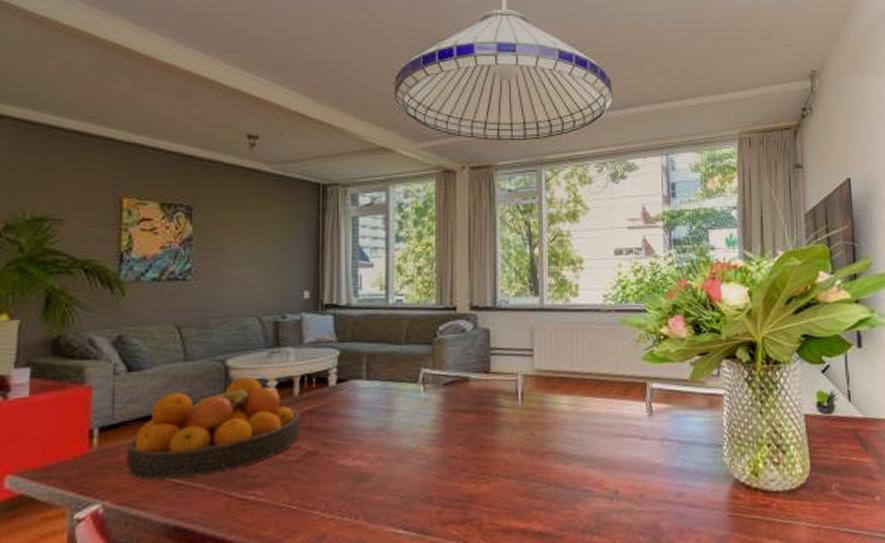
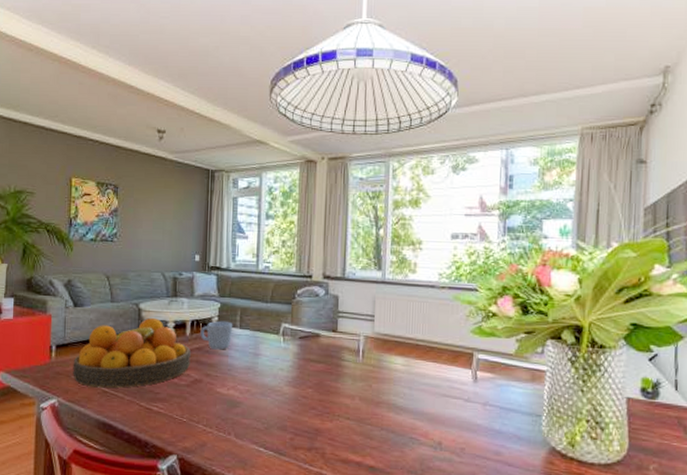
mug: none [313,372,358,411] -> present [200,320,233,350]

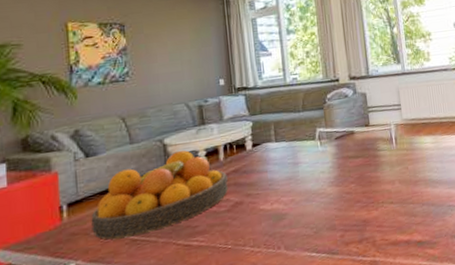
mug: present [200,320,233,350] -> none [234,137,269,169]

